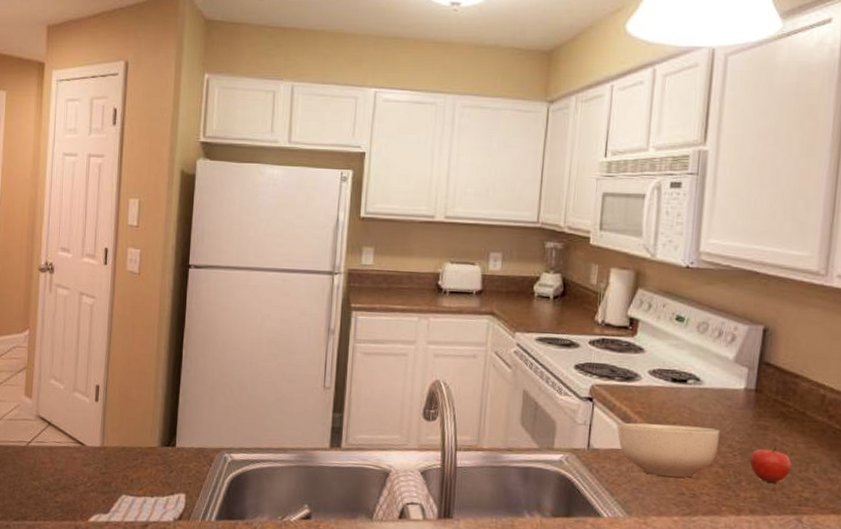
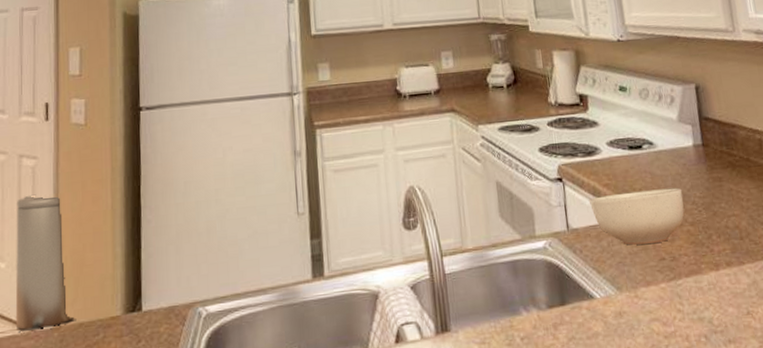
pedal bin: none [70,330,120,448] -> present [15,196,76,334]
fruit: present [749,447,791,483] -> none [713,196,751,232]

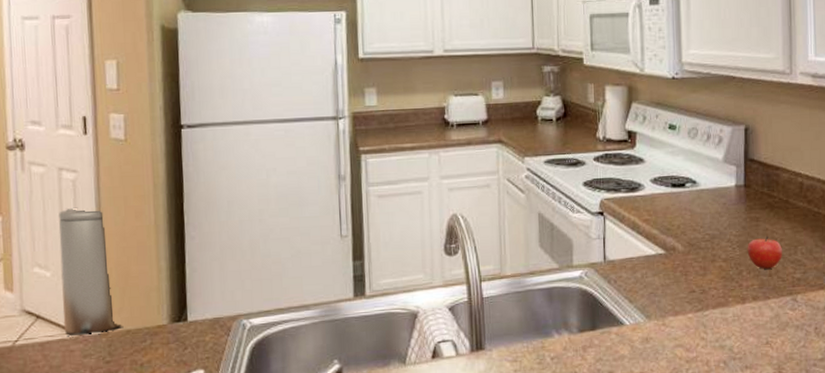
bowl: present [588,187,685,245] -> none [627,225,720,278]
fruit: none [713,196,751,232] -> present [747,235,782,269]

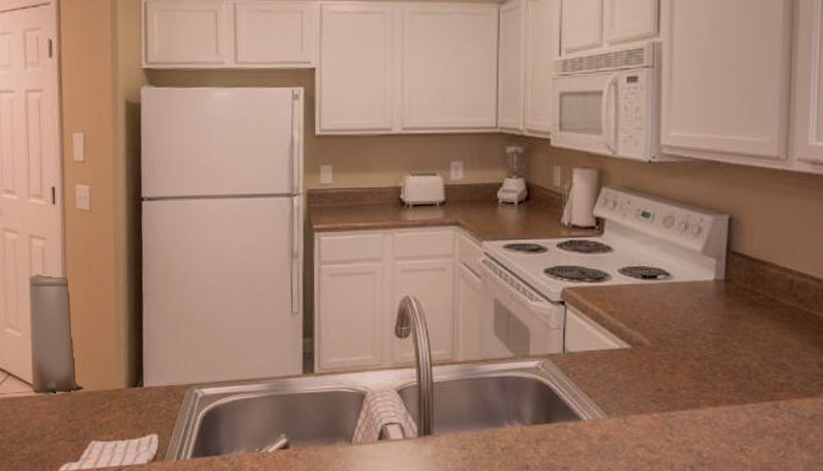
fruit: present [747,235,782,269] -> none [724,335,764,371]

